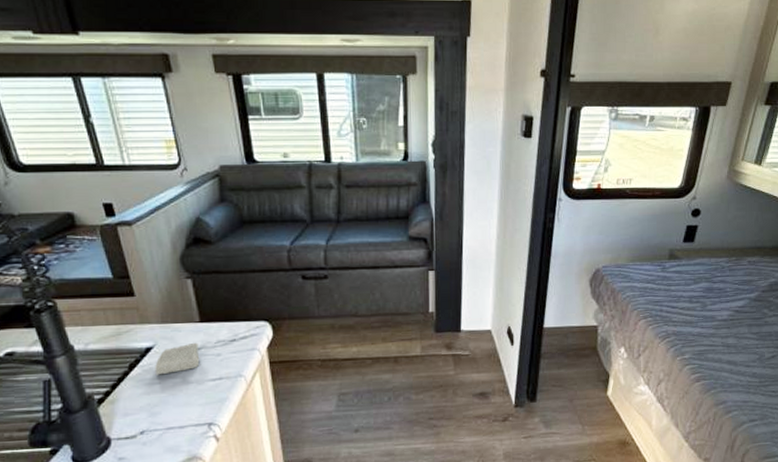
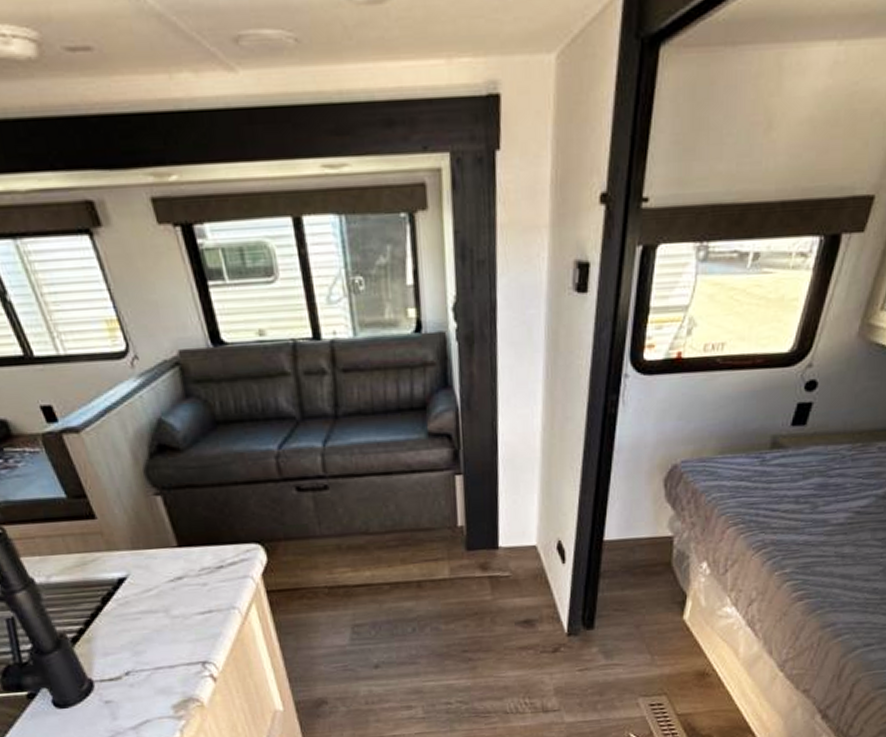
soap bar: present [155,342,200,375] -> none [131,570,184,610]

